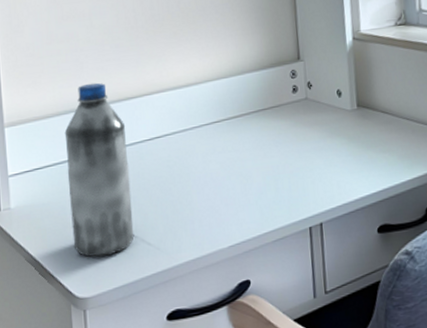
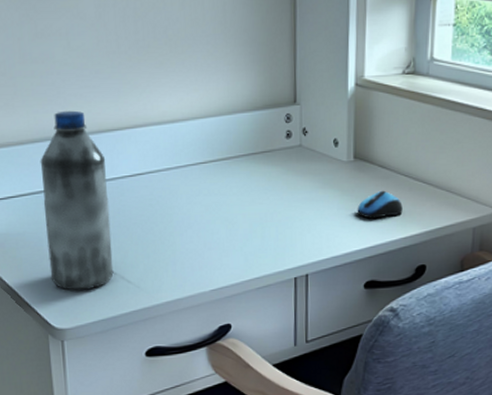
computer mouse: none [364,134,408,163] -> present [357,190,403,219]

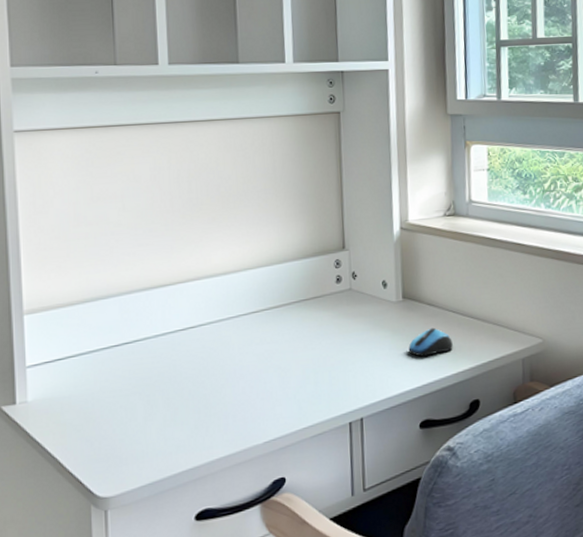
water bottle: present [40,110,114,290] -> none [90,268,163,454]

